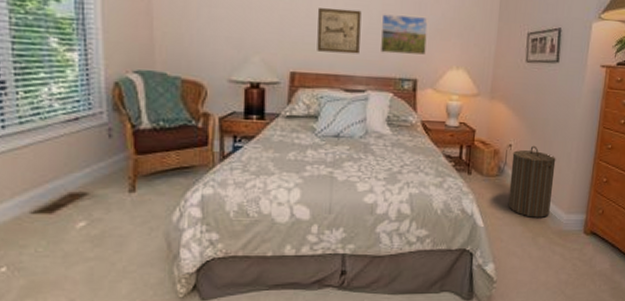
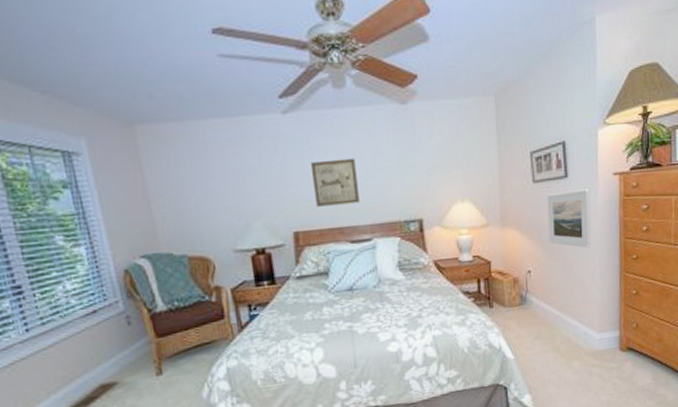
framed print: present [380,14,428,56] -> none [376,153,427,198]
laundry hamper: present [508,145,556,218] -> none [533,267,581,342]
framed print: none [533,75,577,132] -> present [547,189,592,248]

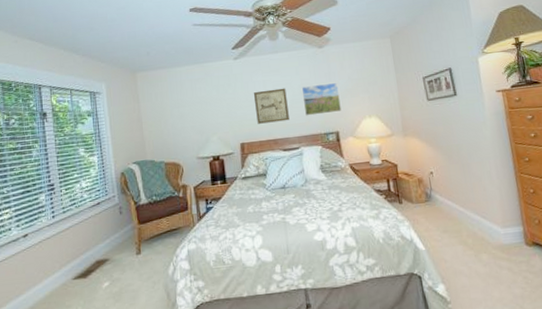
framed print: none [376,153,427,198] -> present [301,82,341,116]
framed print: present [547,189,592,248] -> none [440,104,485,153]

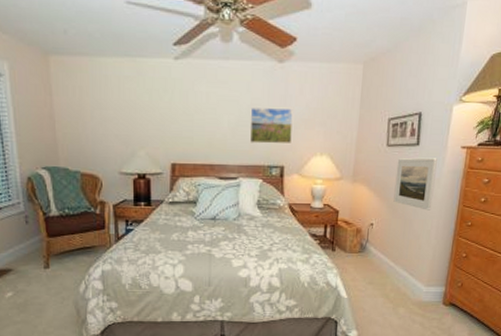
wall art: present [253,88,290,124] -> none [193,104,232,145]
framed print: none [440,104,485,153] -> present [393,157,437,211]

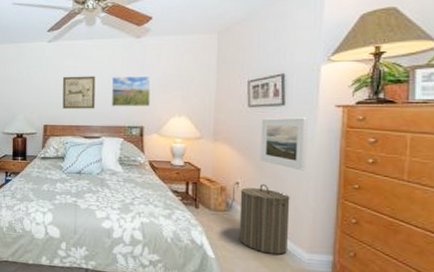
wall art: none [193,104,232,145] -> present [62,76,96,109]
laundry hamper: none [370,224,416,290] -> present [239,183,290,255]

